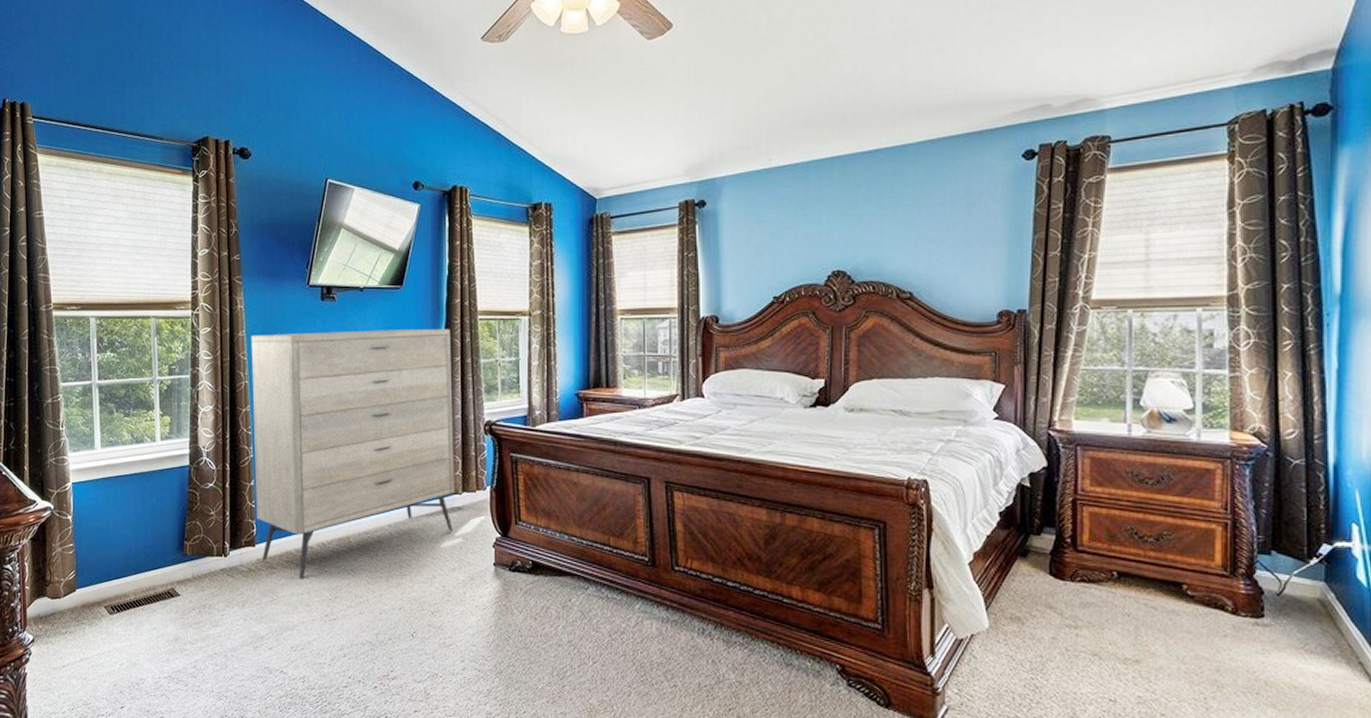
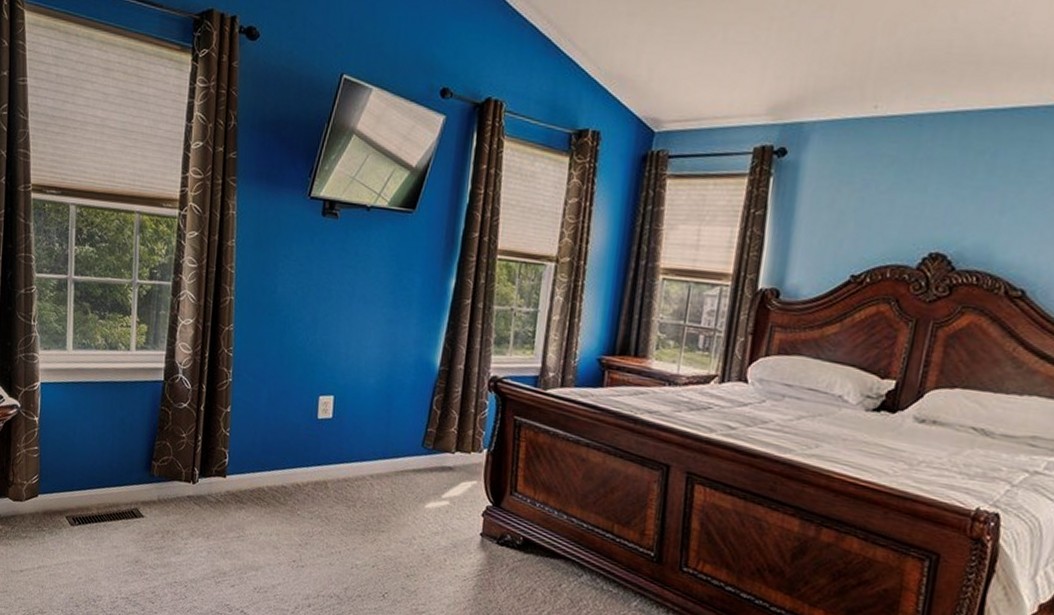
dresser: present [251,329,455,579] -> none [230,245,464,520]

